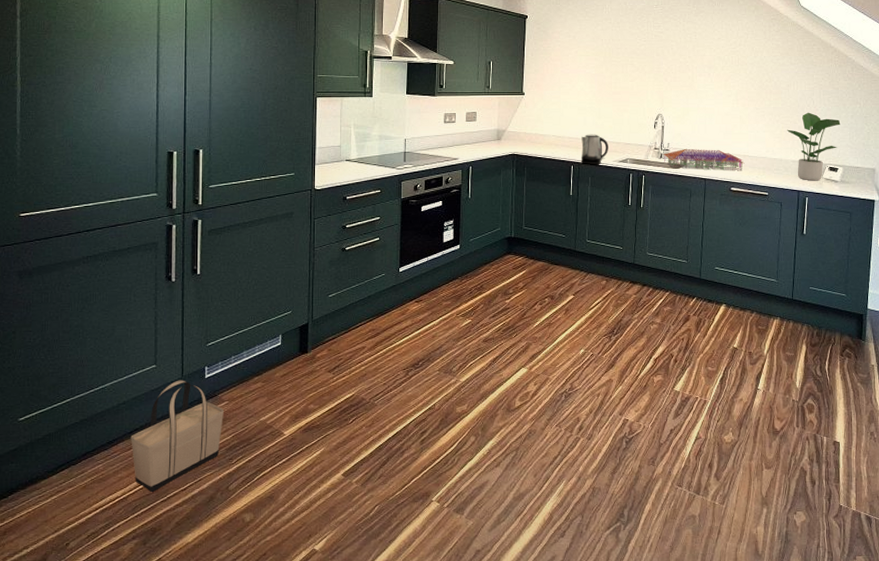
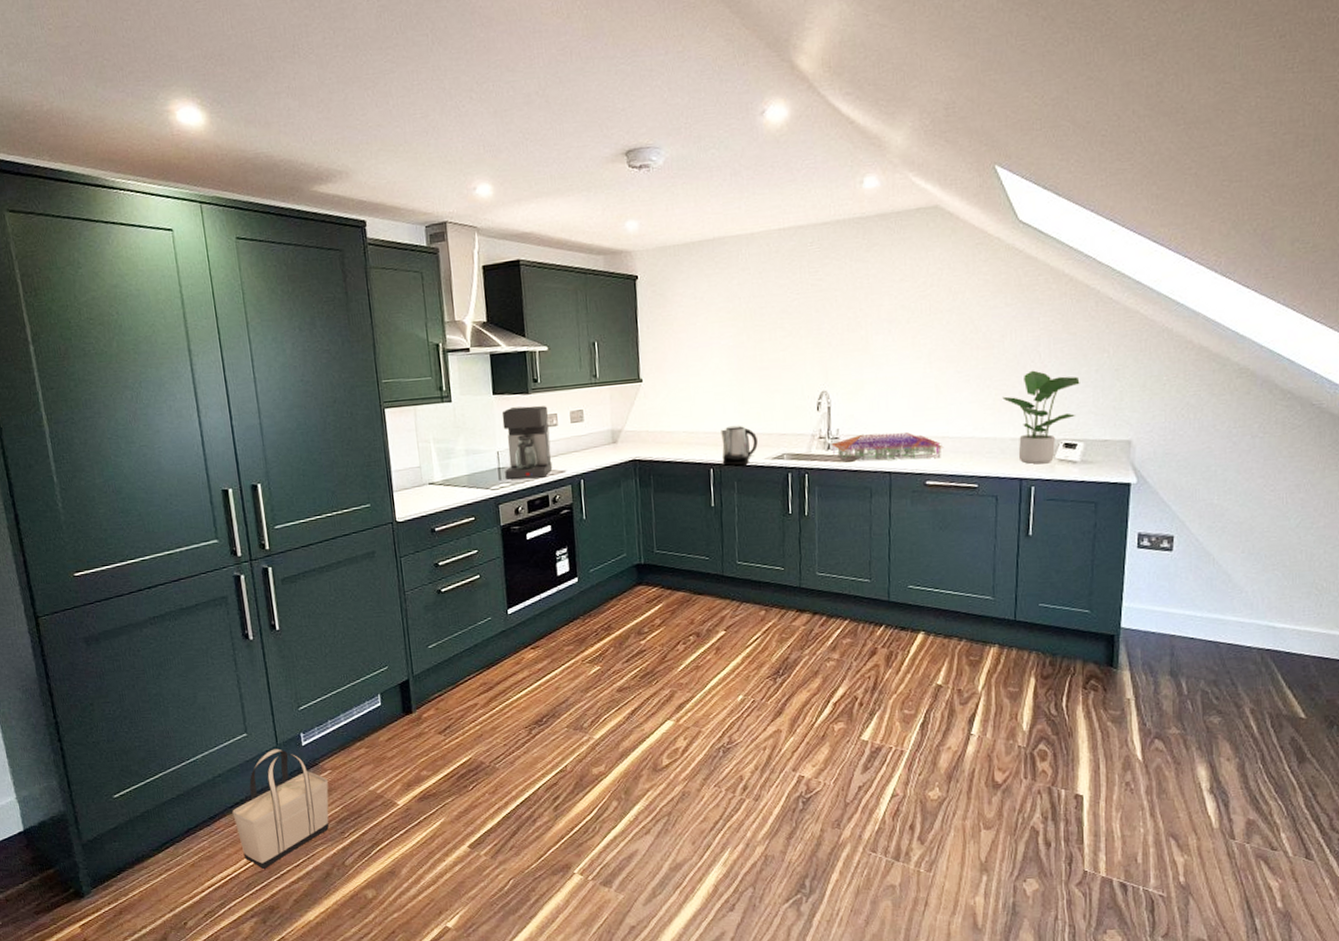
coffee maker: none [409,105,449,163] -> present [501,405,553,479]

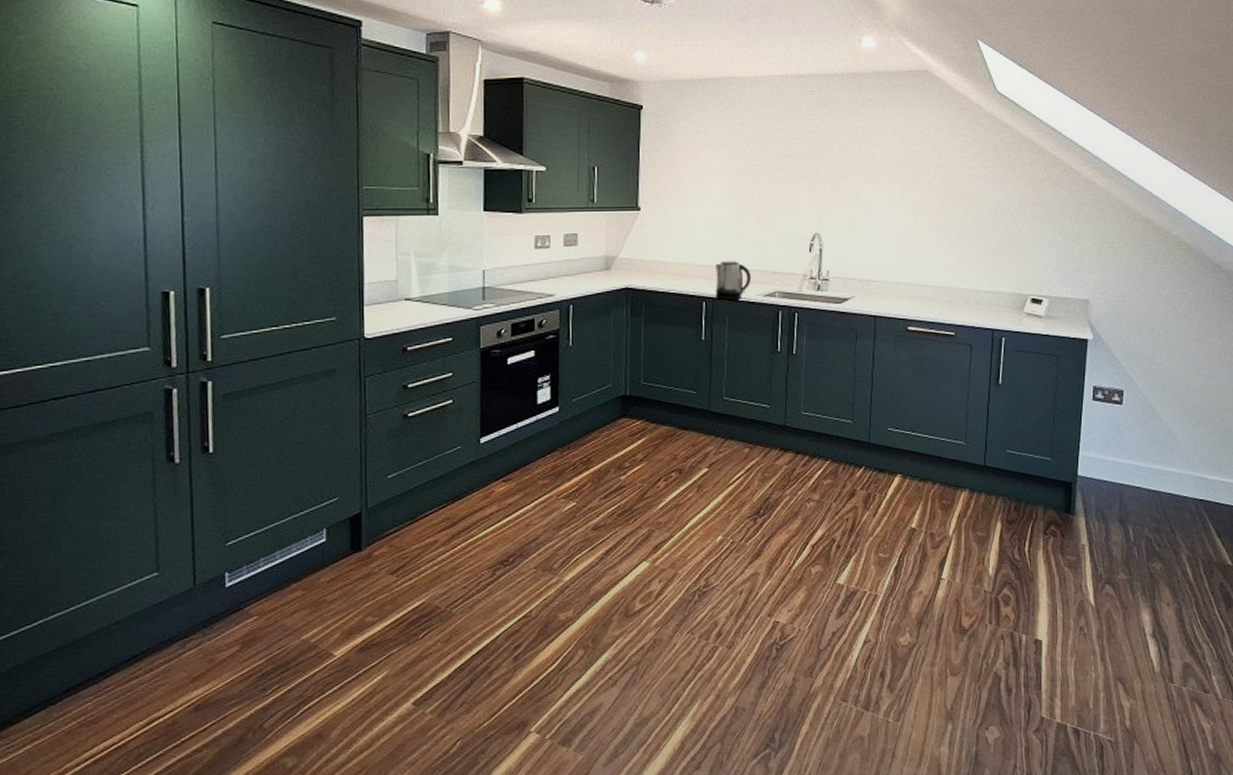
shopping bag: present [232,748,330,870] -> none [128,590,253,736]
coffee maker: present [501,405,553,479] -> none [490,225,541,301]
architectural model: present [831,432,944,462] -> none [821,277,925,306]
potted plant: present [1002,370,1080,464] -> none [979,229,1046,317]

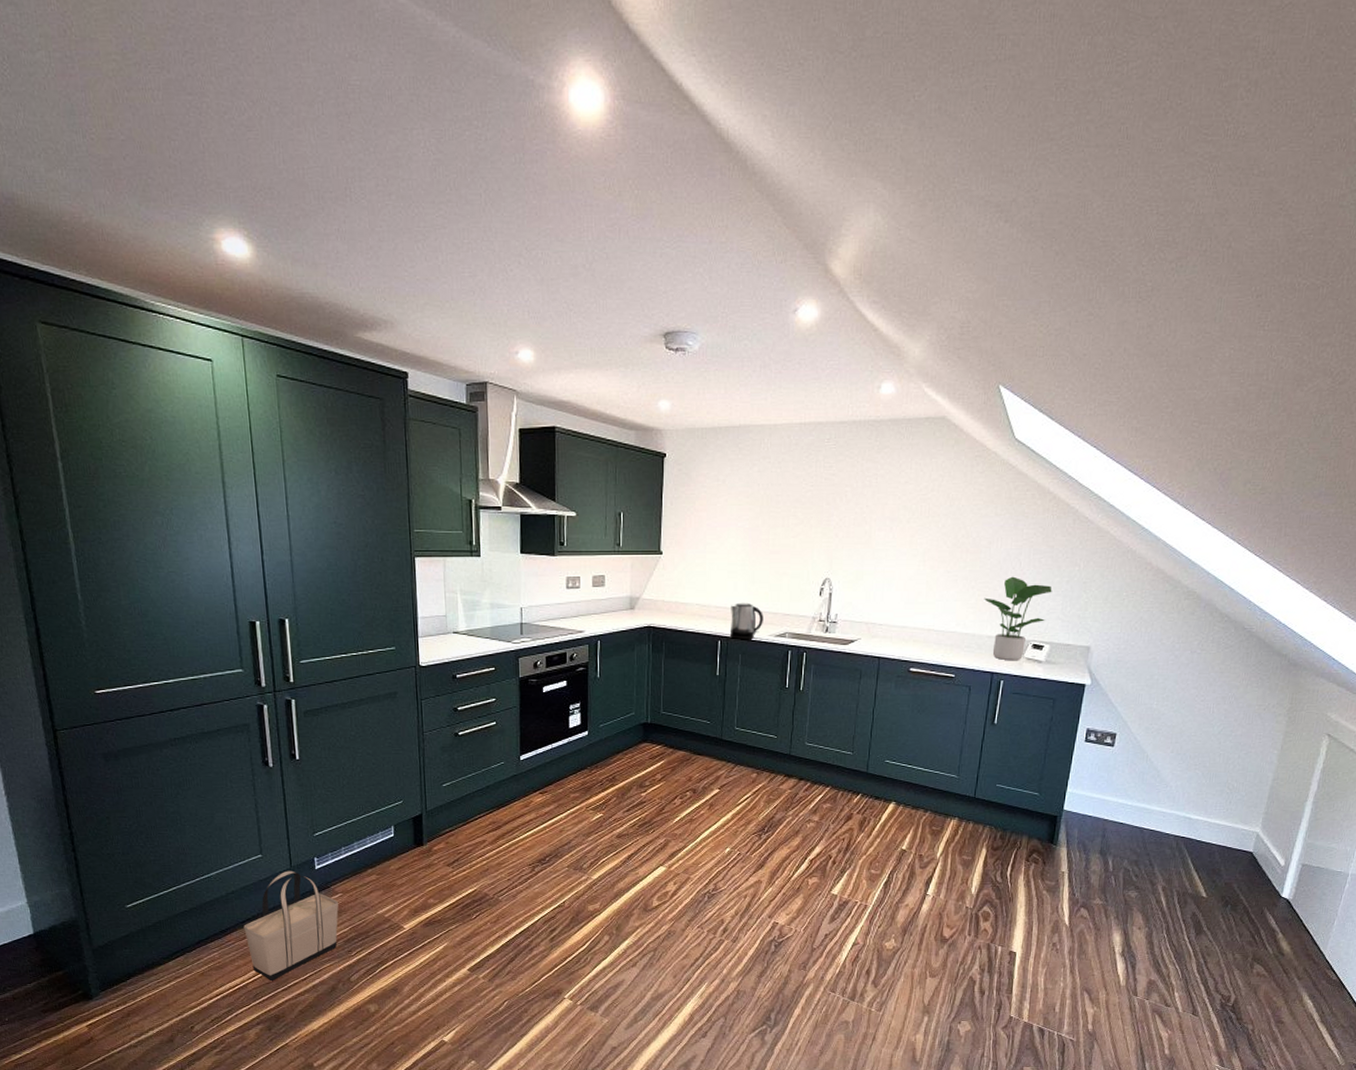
shopping bag: none [128,590,253,736] -> present [243,870,339,982]
potted plant: none [979,229,1046,317] -> present [984,576,1052,661]

